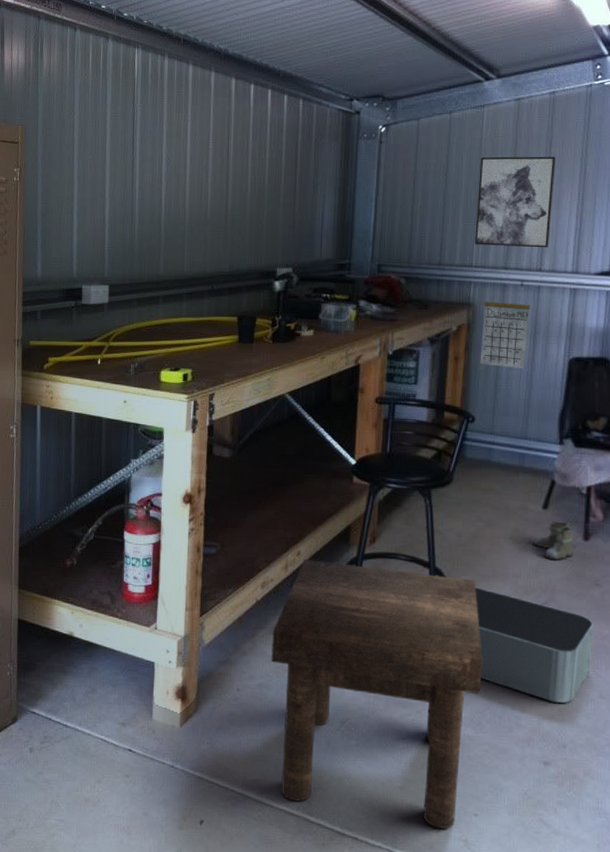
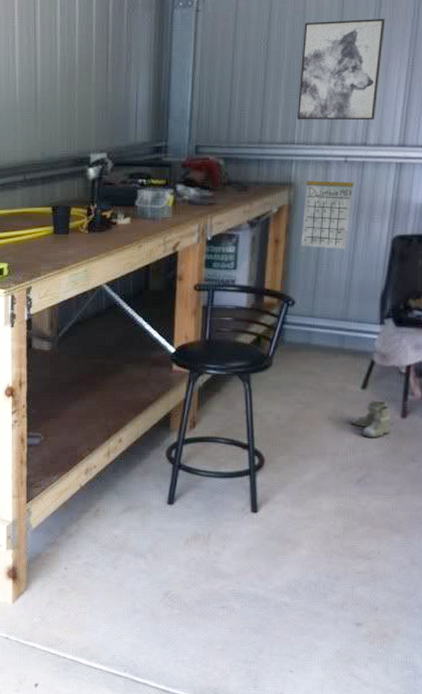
stool: present [271,559,482,829] -> none [96,446,299,684]
storage bin: present [474,586,594,703] -> none [292,465,409,570]

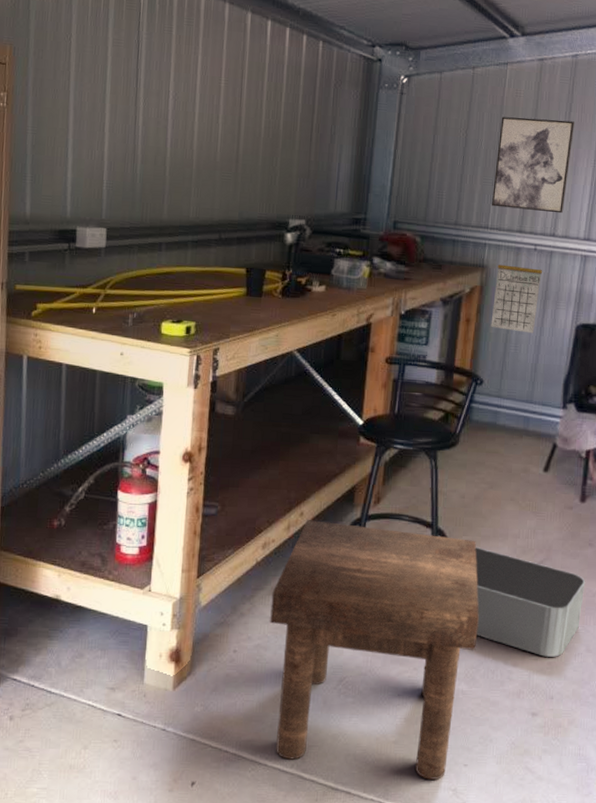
stool: none [96,446,299,684] -> present [270,520,479,780]
storage bin: none [292,465,409,570] -> present [475,546,586,657]
boots: present [351,400,391,438] -> none [533,483,571,522]

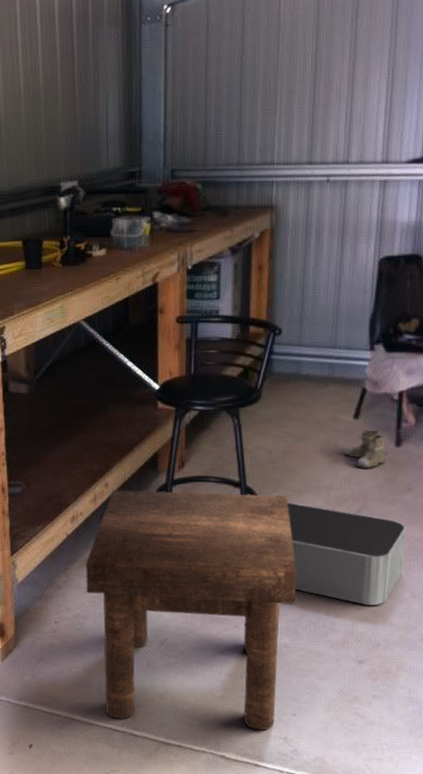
wall art: present [491,116,575,214] -> none [275,29,364,139]
calendar: present [491,253,543,333] -> none [285,187,338,274]
boots: none [533,483,571,522] -> present [344,429,386,468]

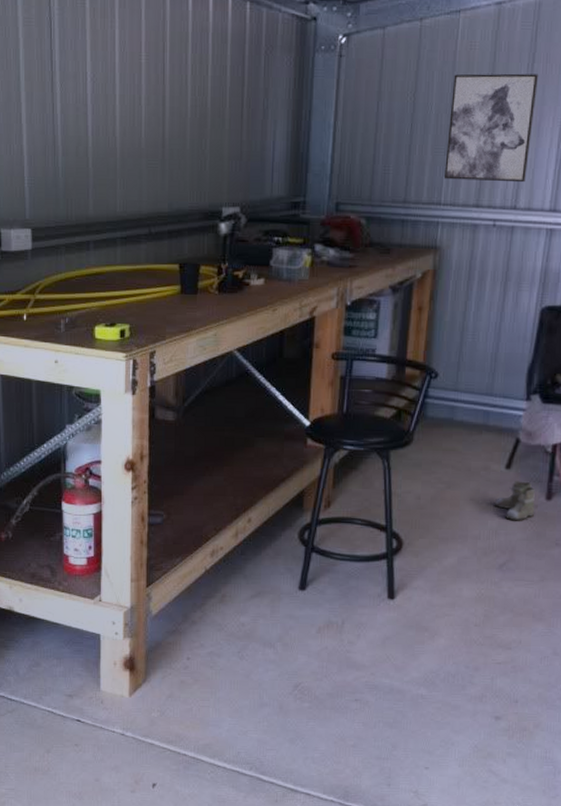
stool: present [85,490,297,730] -> none [222,526,438,782]
wall art: none [275,29,364,139] -> present [443,73,539,183]
storage bin: present [286,501,407,606] -> none [432,549,552,661]

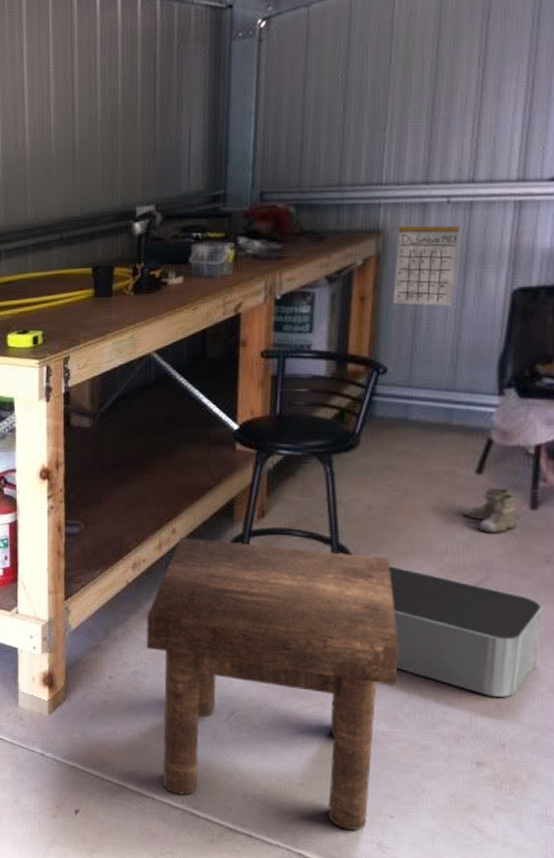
stool: none [222,526,438,782] -> present [146,537,398,830]
storage bin: none [432,549,552,661] -> present [388,565,543,697]
wall art: present [443,73,539,183] -> none [384,32,496,157]
calendar: none [445,231,503,319] -> present [393,209,461,306]

